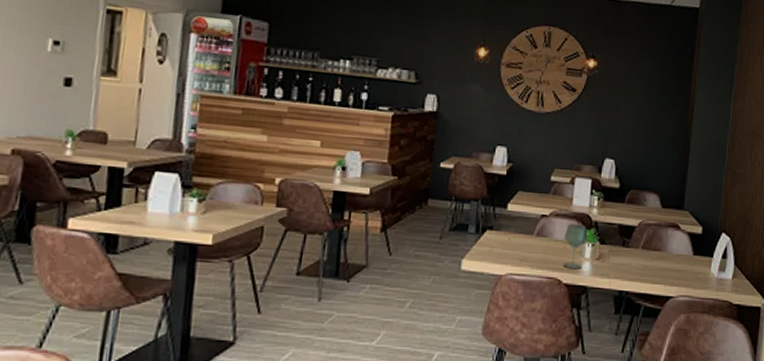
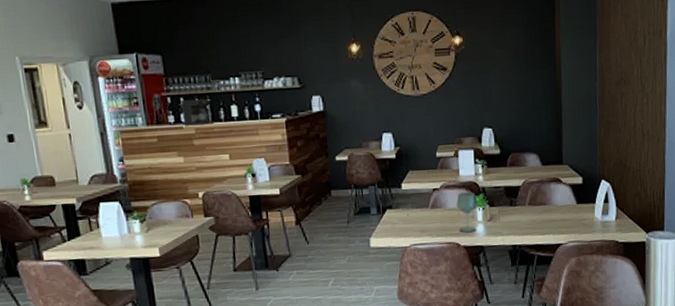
coffee maker: none [277,74,313,106] -> present [180,98,215,127]

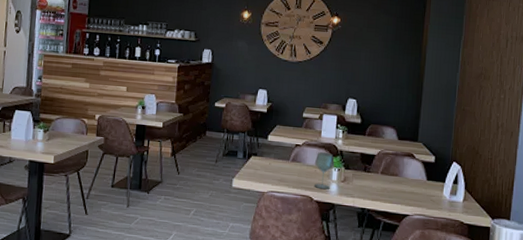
coffee maker: present [180,98,215,127] -> none [95,37,120,61]

